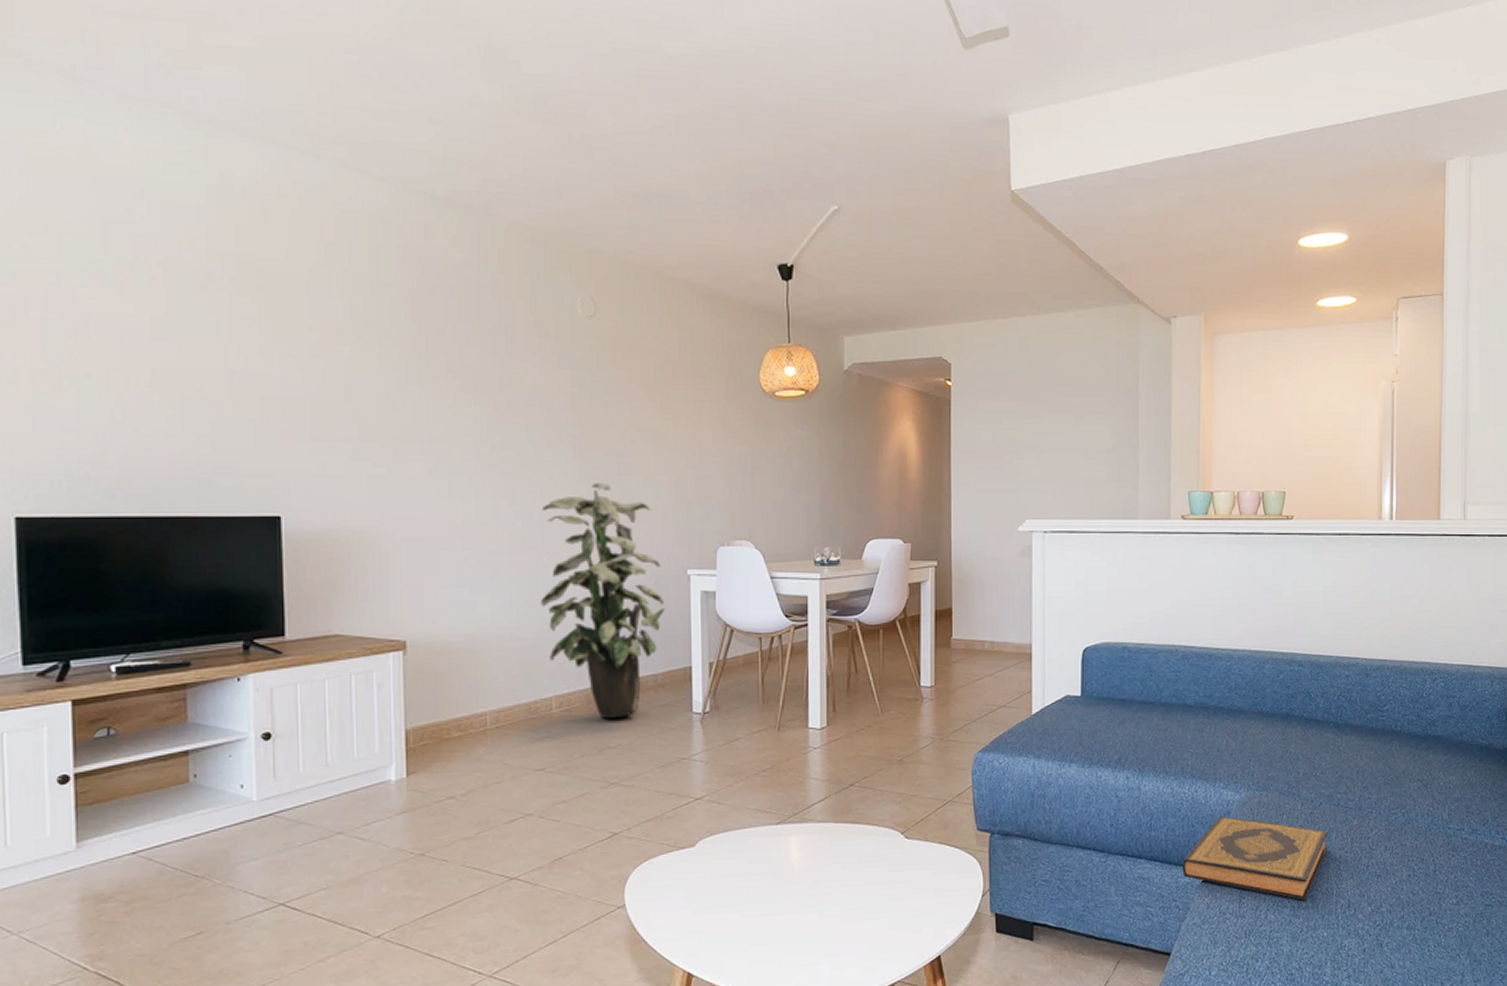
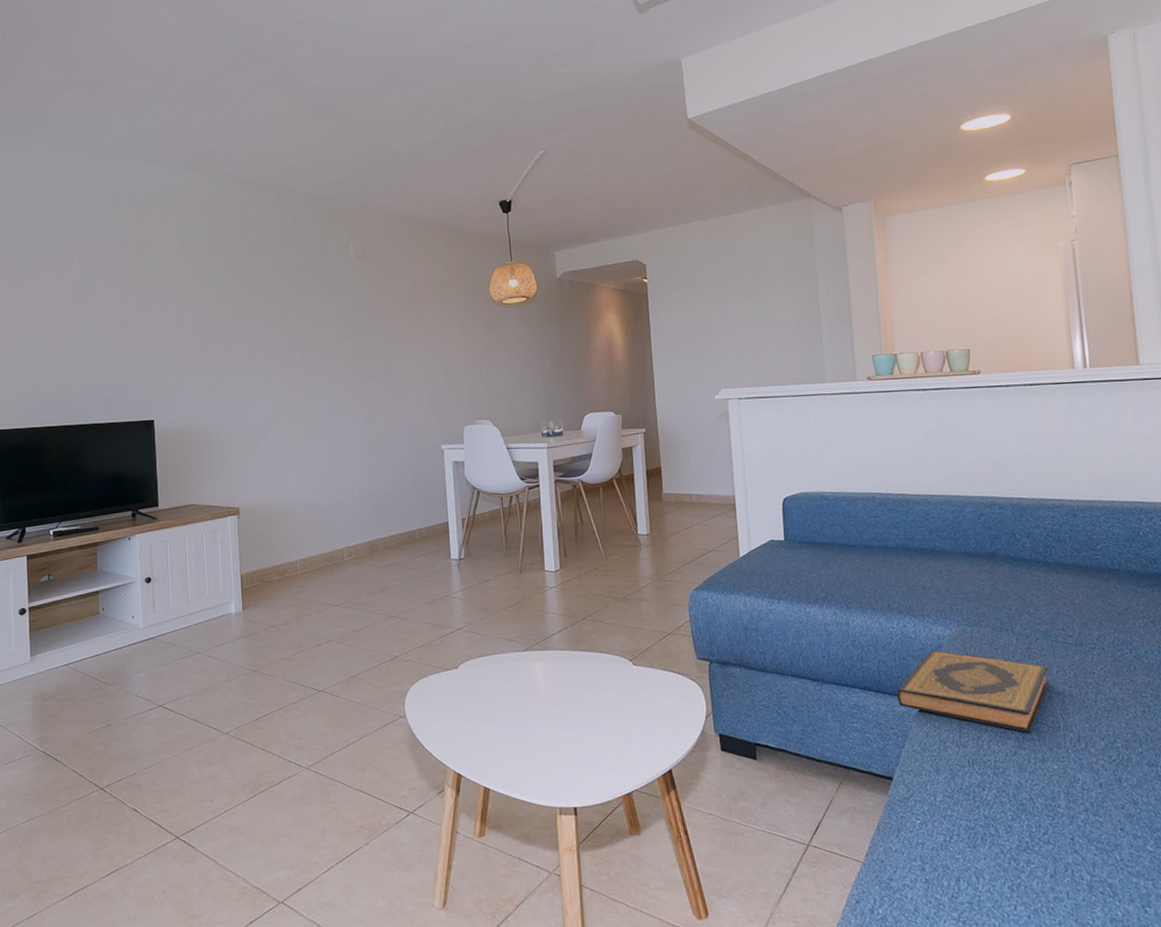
indoor plant: present [541,483,665,719] -> none [331,381,426,565]

